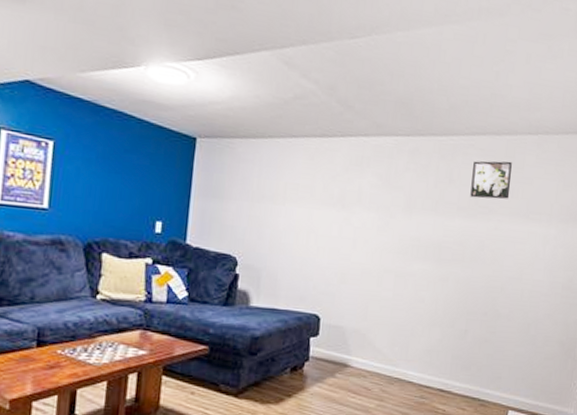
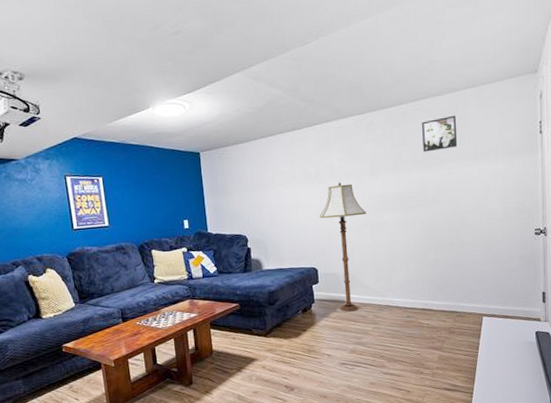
floor lamp: none [334,211,392,380] -> present [319,181,366,312]

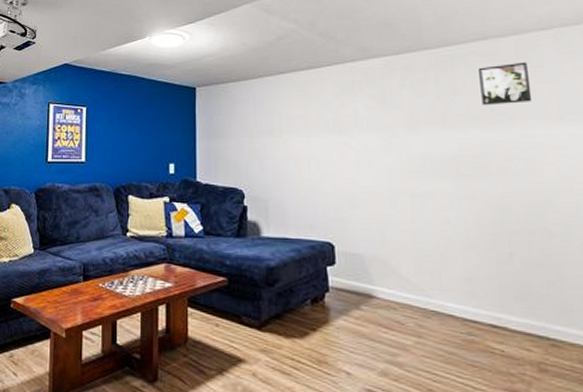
floor lamp: present [319,181,366,312] -> none [338,133,403,313]

